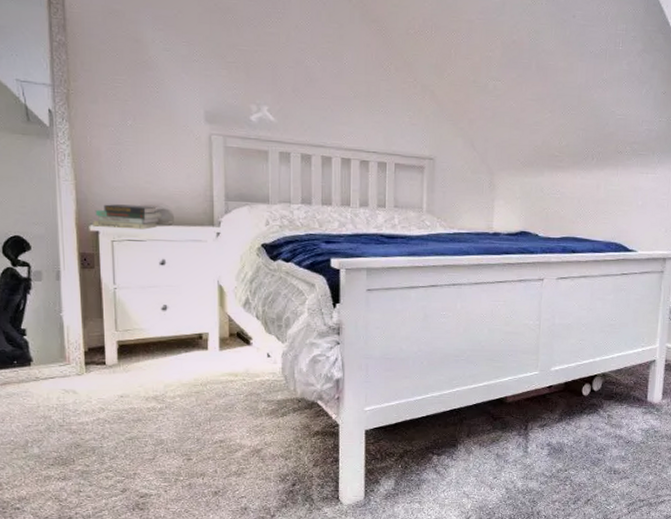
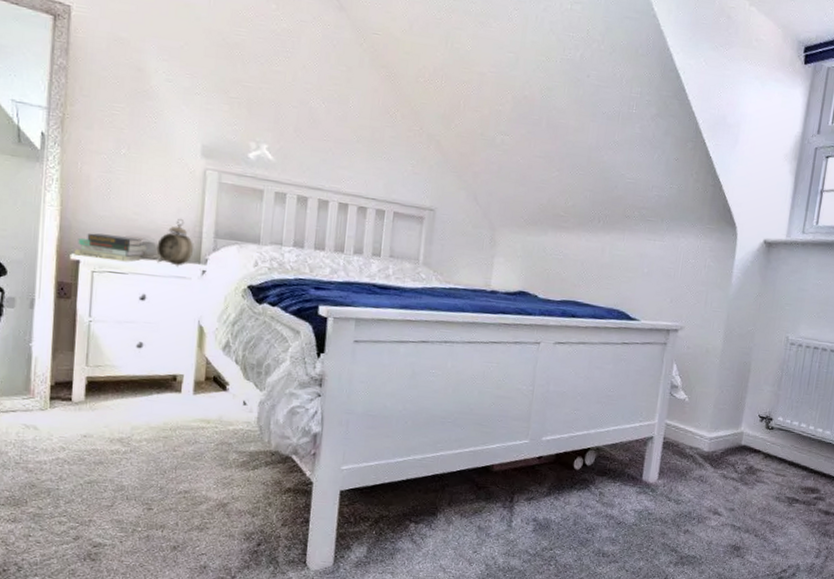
alarm clock: none [171,184,207,232] -> present [156,218,194,268]

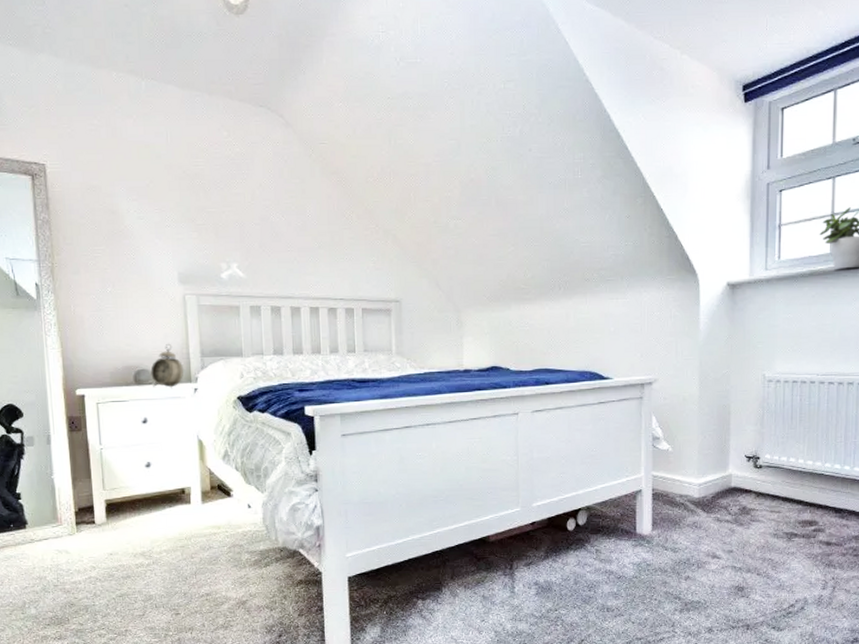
books: present [74,233,147,262] -> none [79,367,142,391]

